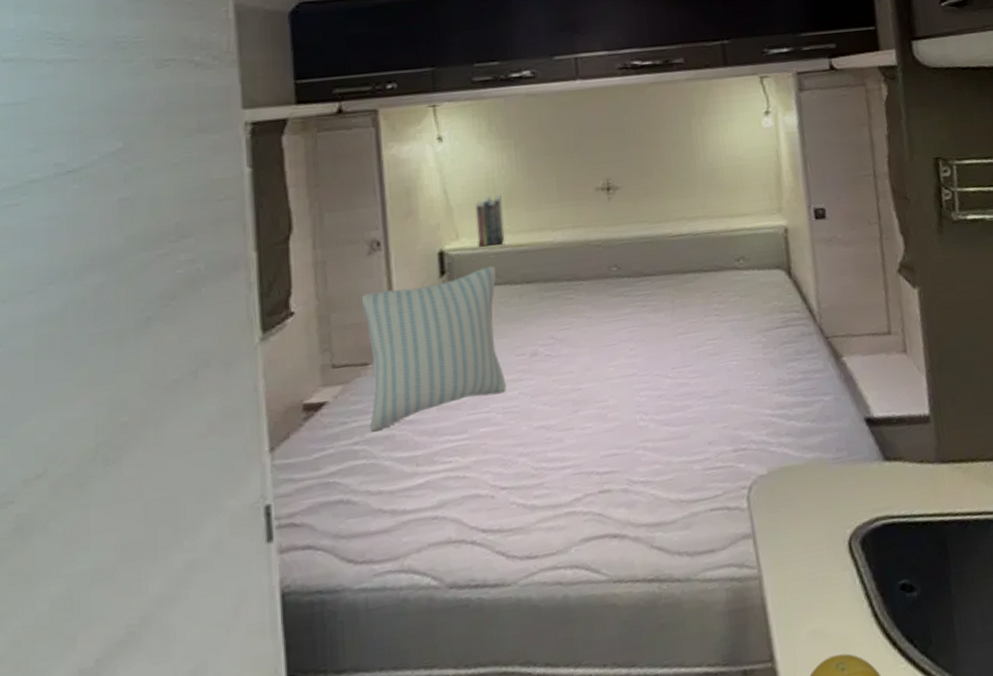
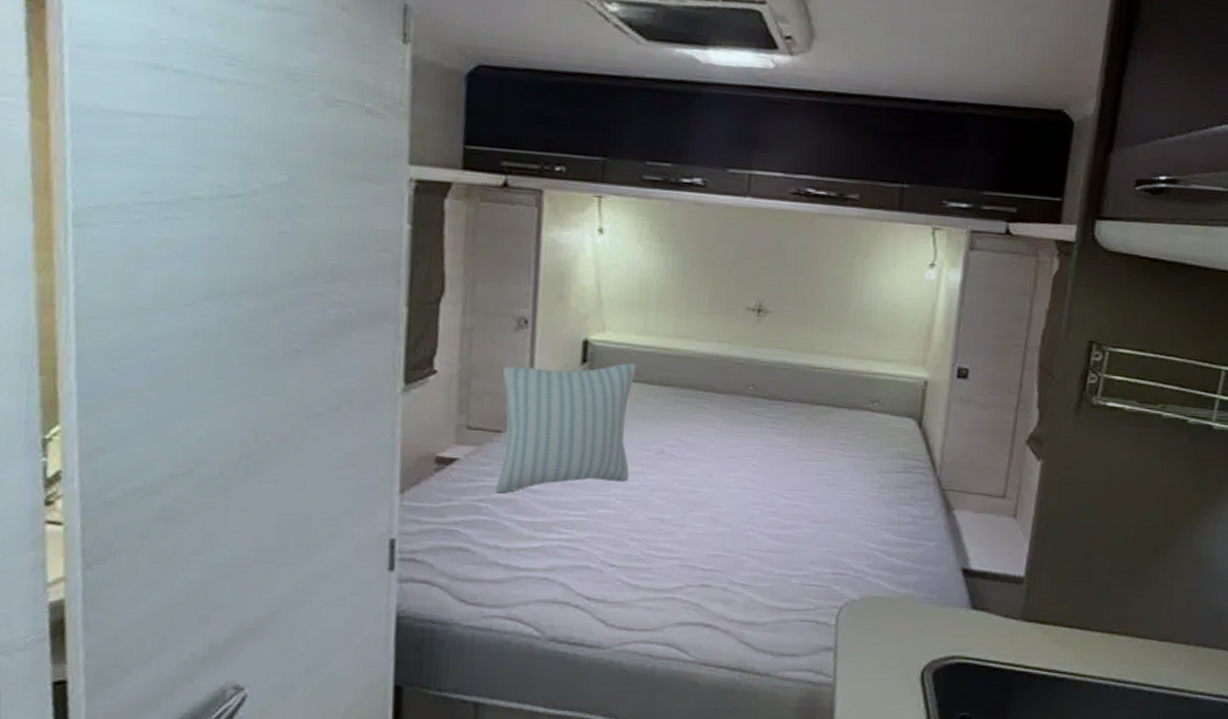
books: present [475,194,505,247] -> none [623,295,653,346]

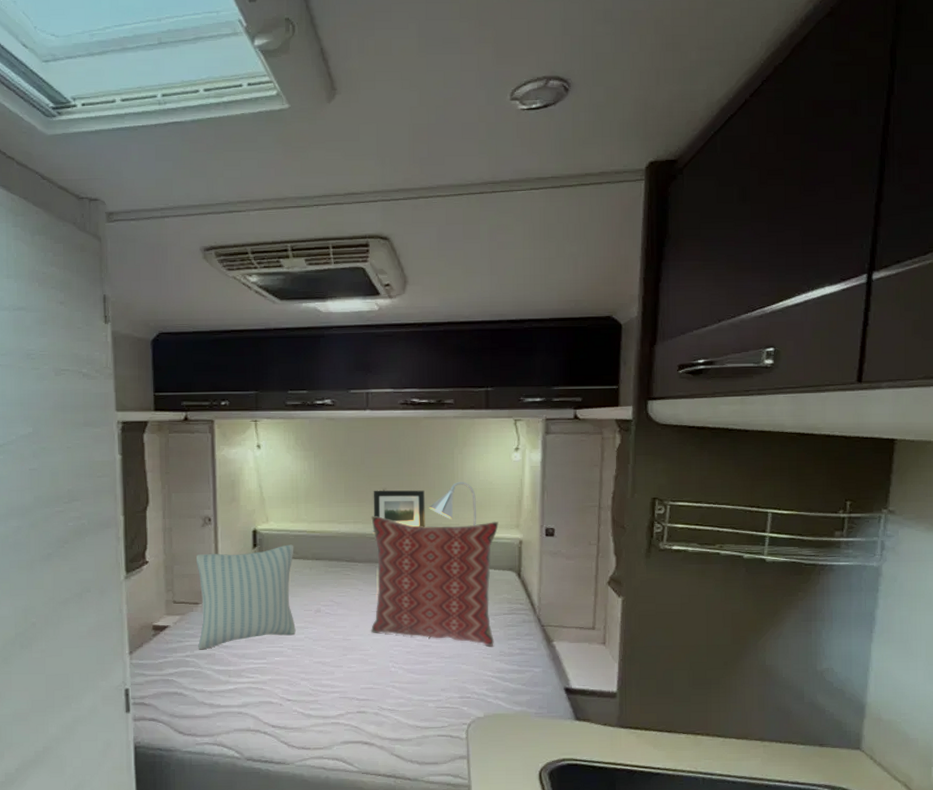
pillow: none [727,334,901,511] -> present [371,515,499,646]
picture frame: none [743,301,812,355] -> present [373,490,425,527]
table lamp: none [815,300,876,358] -> present [428,482,477,526]

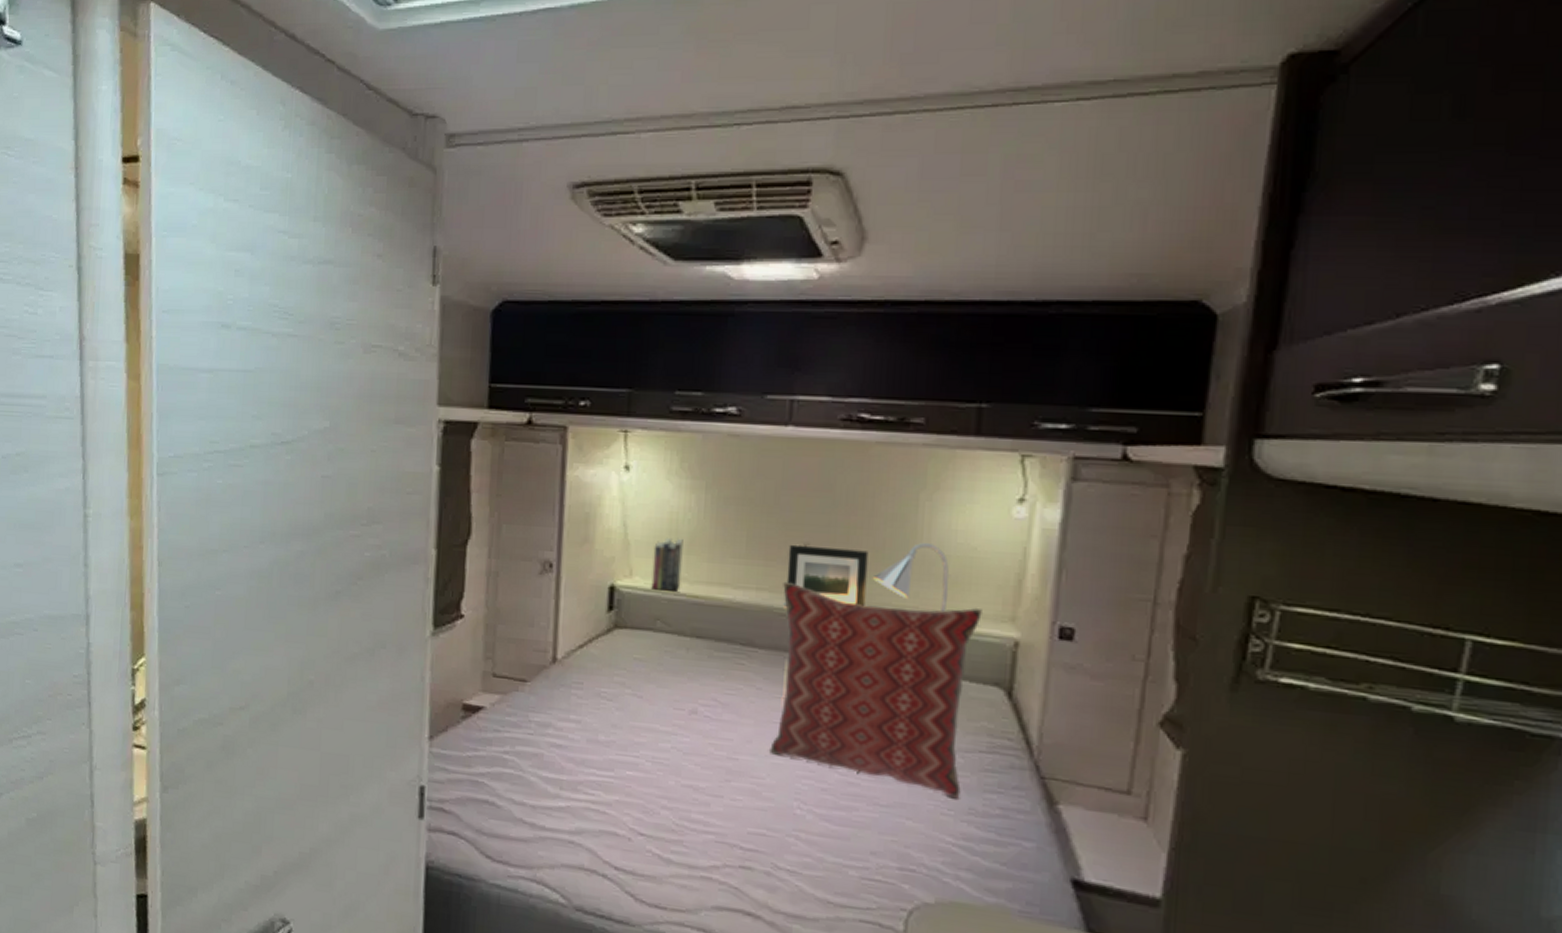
pillow: present [196,544,296,650] -> none [521,611,667,747]
books: none [282,492,302,530] -> present [651,537,683,593]

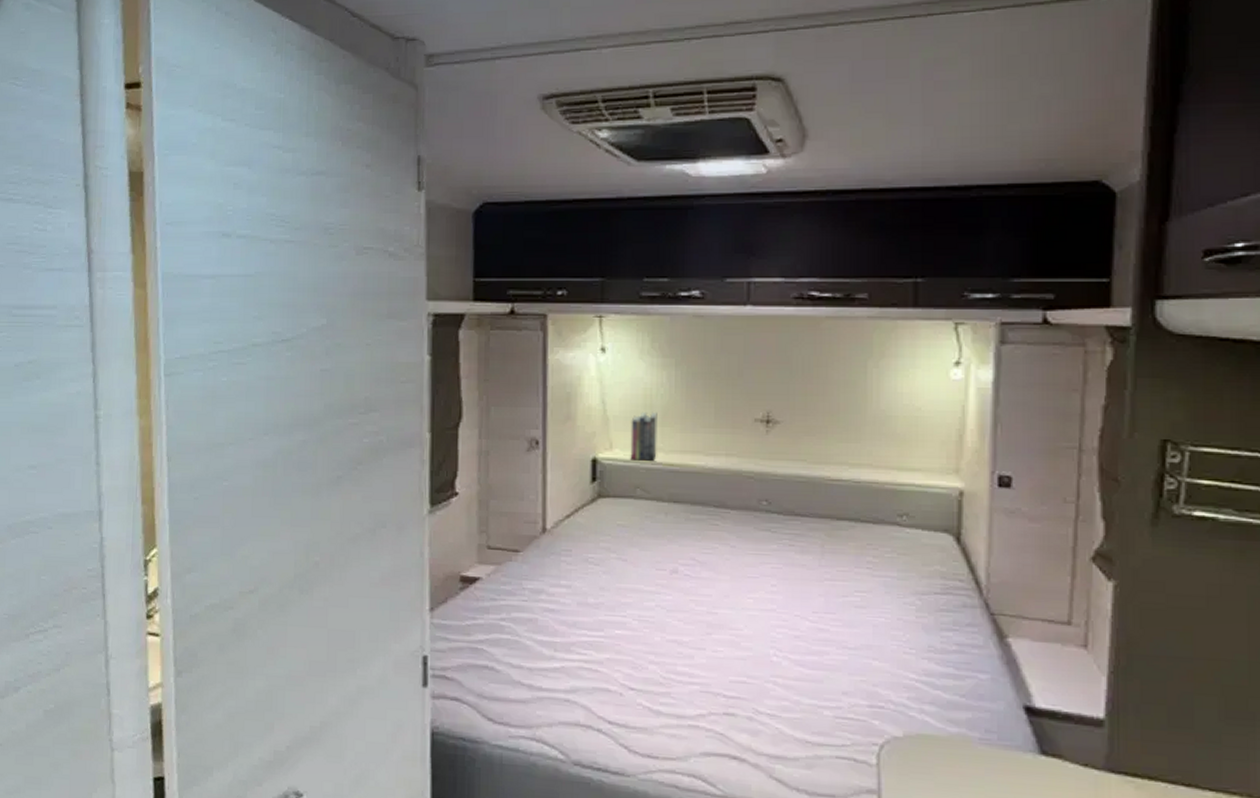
pillow: present [770,581,982,798] -> none [746,447,929,637]
picture frame: present [786,544,869,606] -> none [753,412,825,466]
table lamp: present [872,543,949,613] -> none [829,406,899,468]

